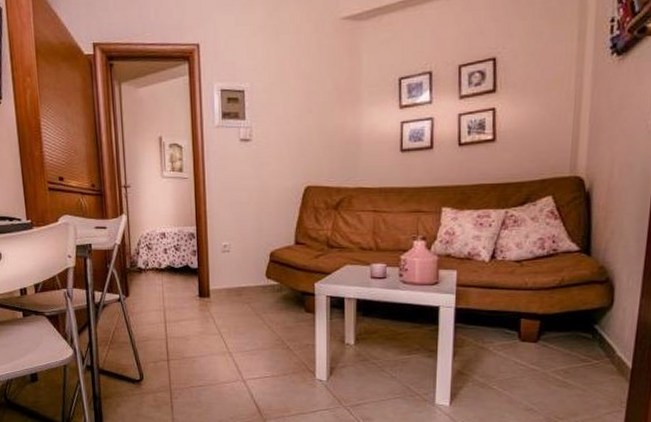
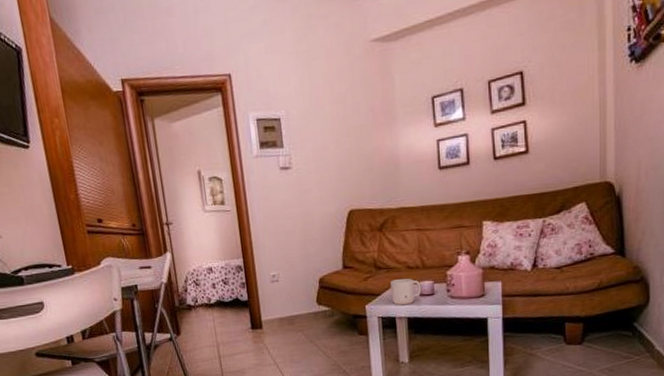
mug: none [342,260,373,286] -> present [390,278,422,305]

